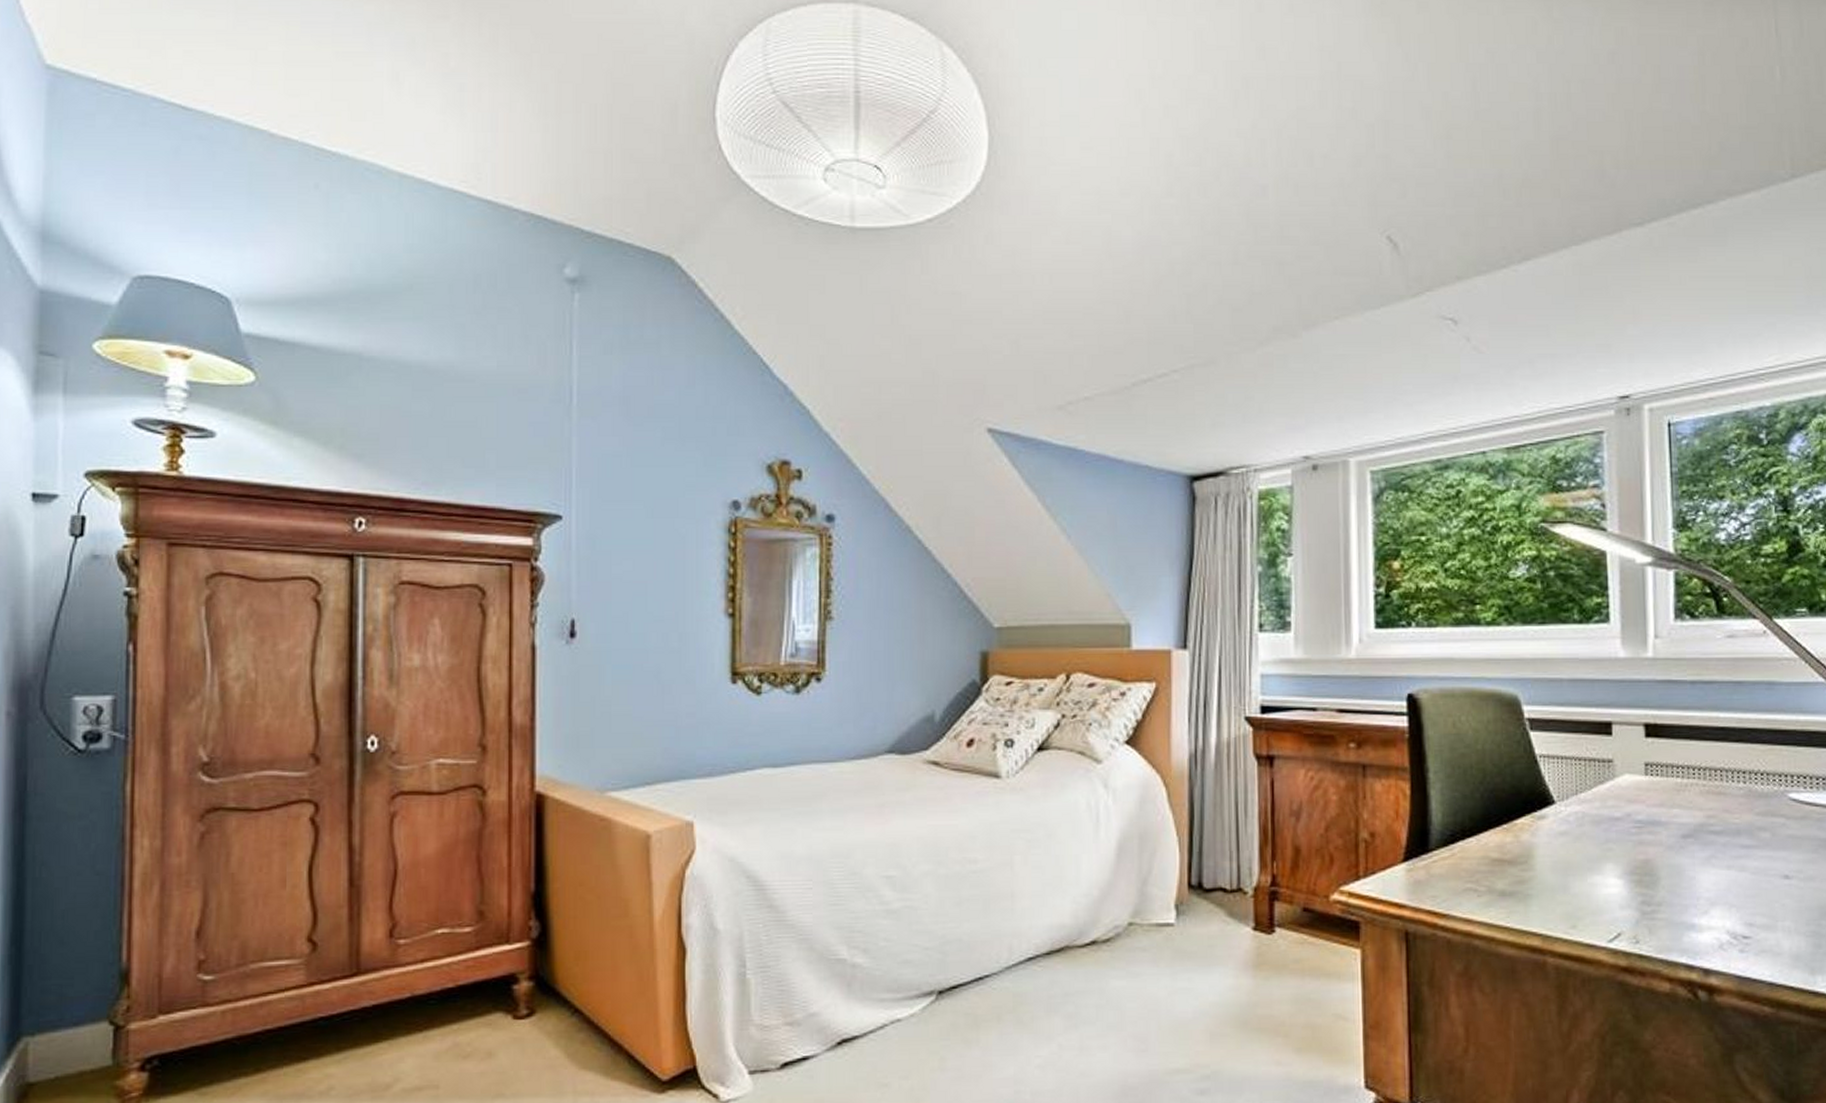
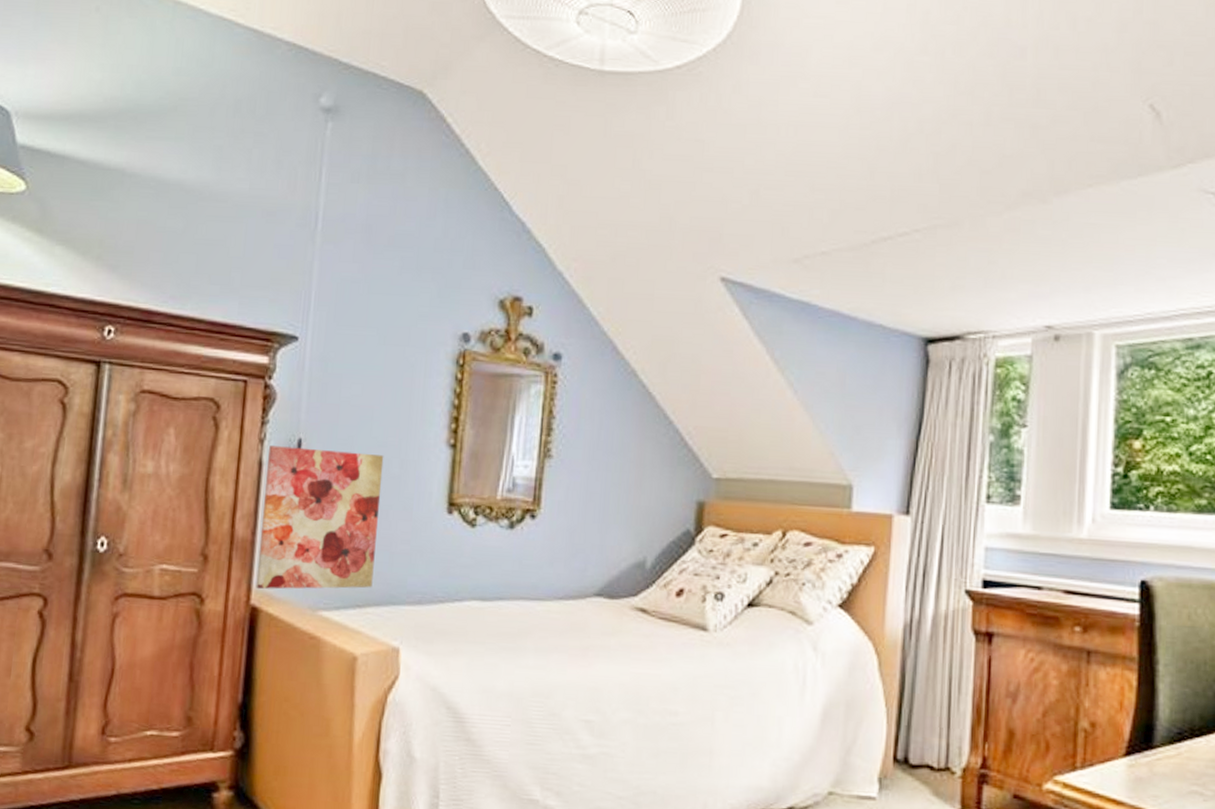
wall art: none [539,628,662,776] -> present [256,446,384,590]

